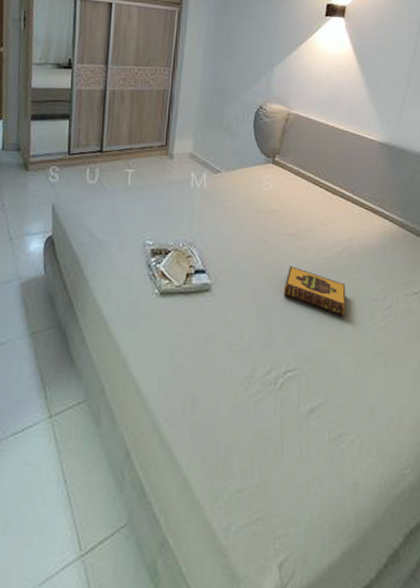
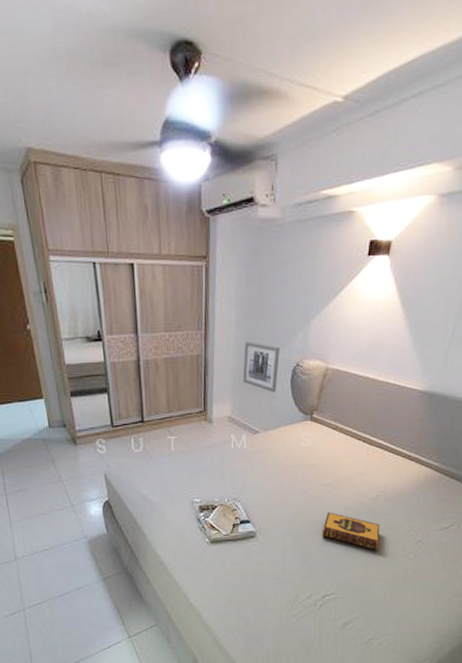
wall art: none [206,81,244,132] -> present [242,341,280,392]

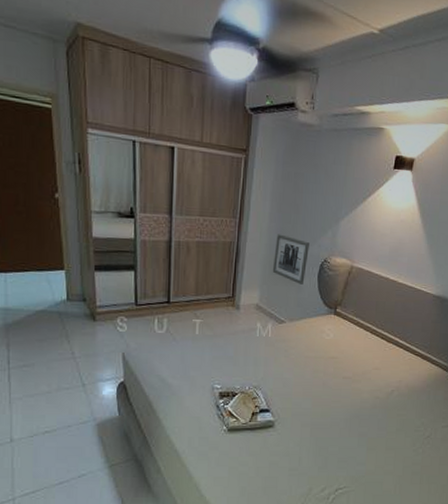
hardback book: present [322,512,380,551] -> none [338,405,393,445]

